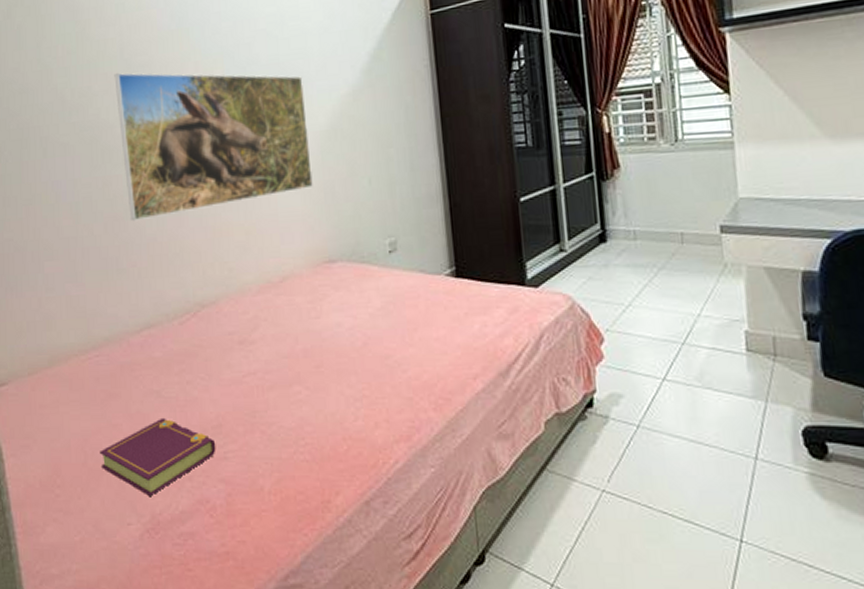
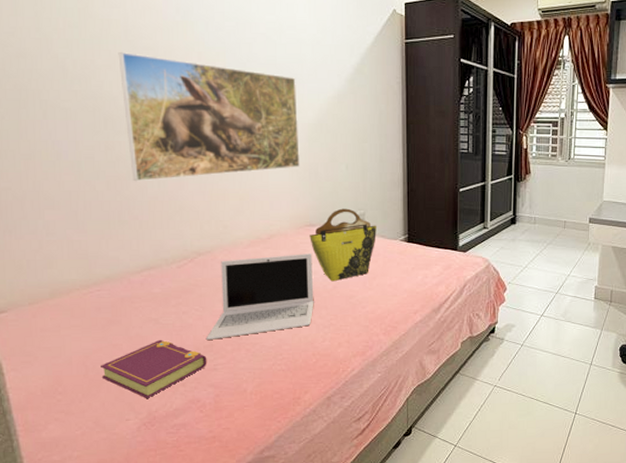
laptop: none [213,299,341,418] -> present [205,254,314,340]
tote bag: none [329,236,414,337] -> present [310,208,376,282]

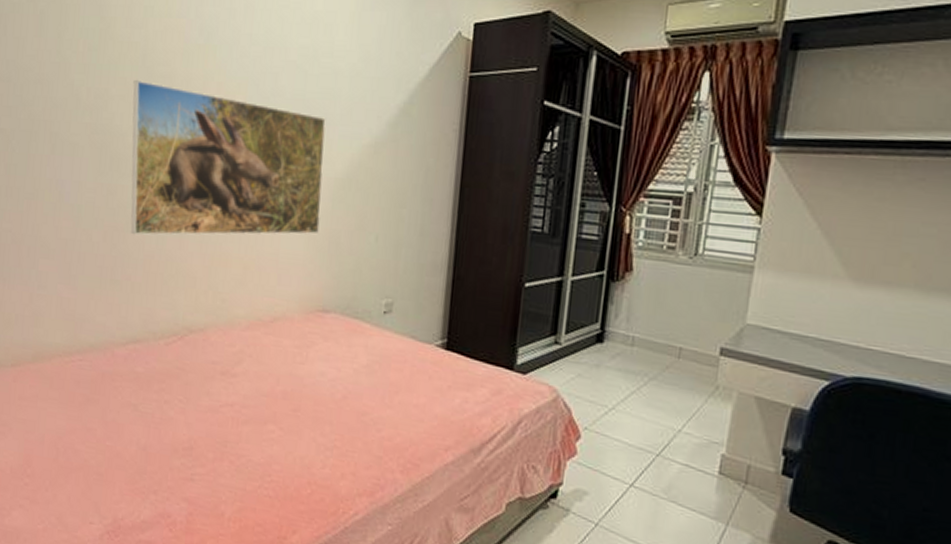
book: present [101,340,207,398] -> none [71,431,185,501]
laptop: present [205,254,314,340] -> none [185,343,322,444]
tote bag: present [310,208,376,282] -> none [320,293,407,390]

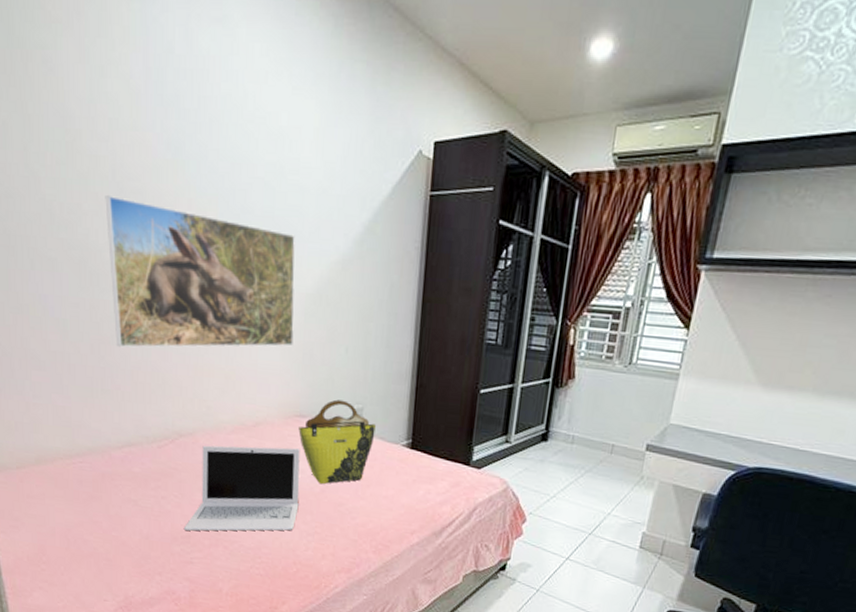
laptop: none [185,343,322,444] -> present [183,445,300,531]
tote bag: none [320,293,407,390] -> present [298,399,376,485]

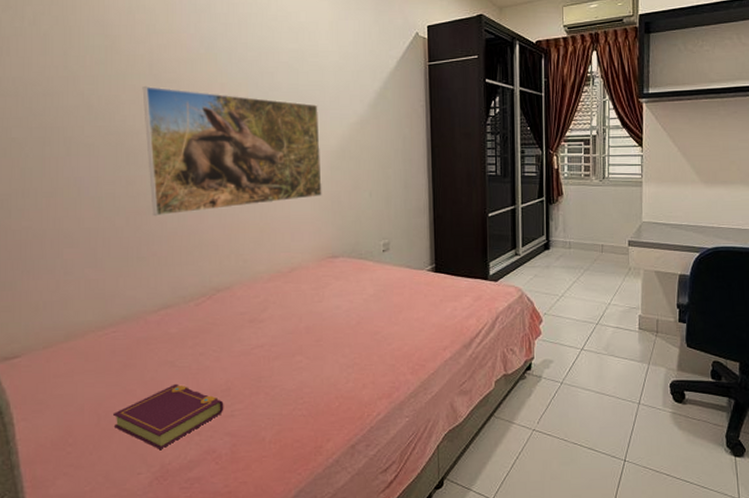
book: none [81,523,184,582] -> present [113,384,224,449]
laptop: present [183,445,300,531] -> none [223,287,337,383]
tote bag: present [298,399,376,485] -> none [332,238,402,317]

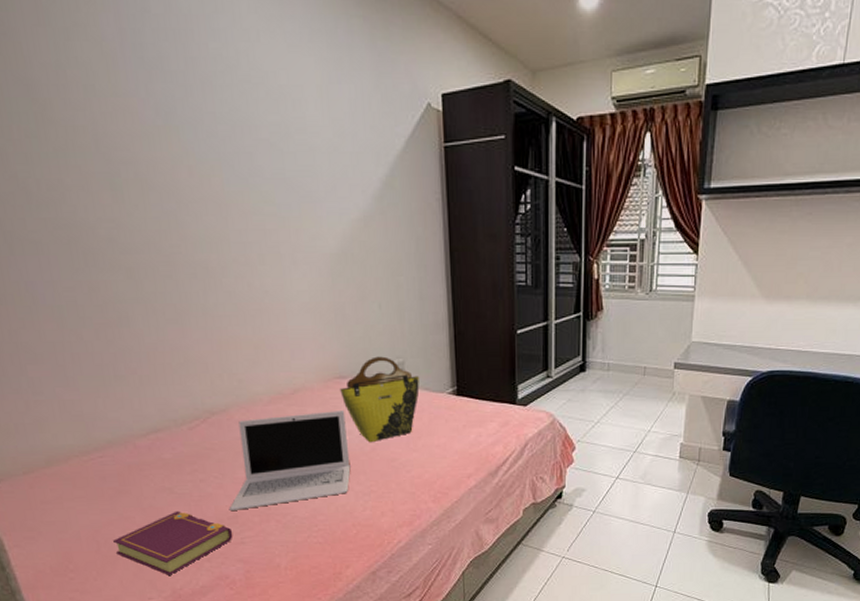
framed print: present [142,86,322,217] -> none [90,168,323,329]
laptop: none [223,287,337,383] -> present [229,411,351,510]
tote bag: none [332,238,402,317] -> present [340,356,420,443]

